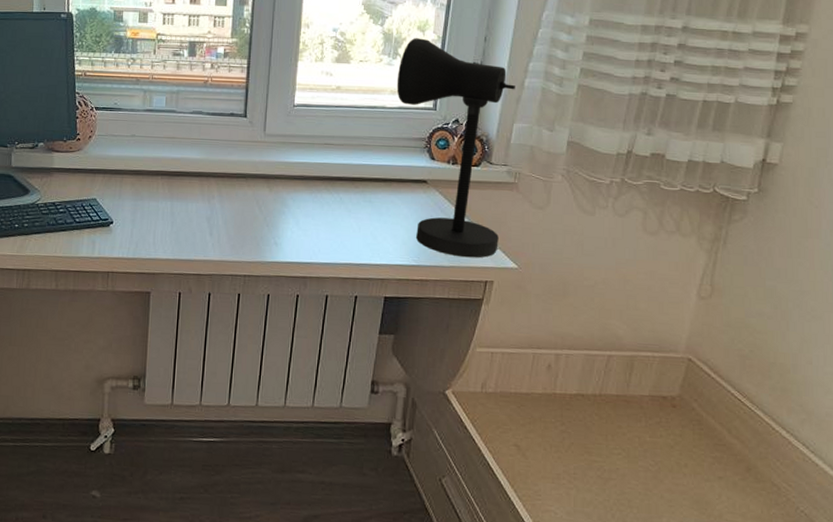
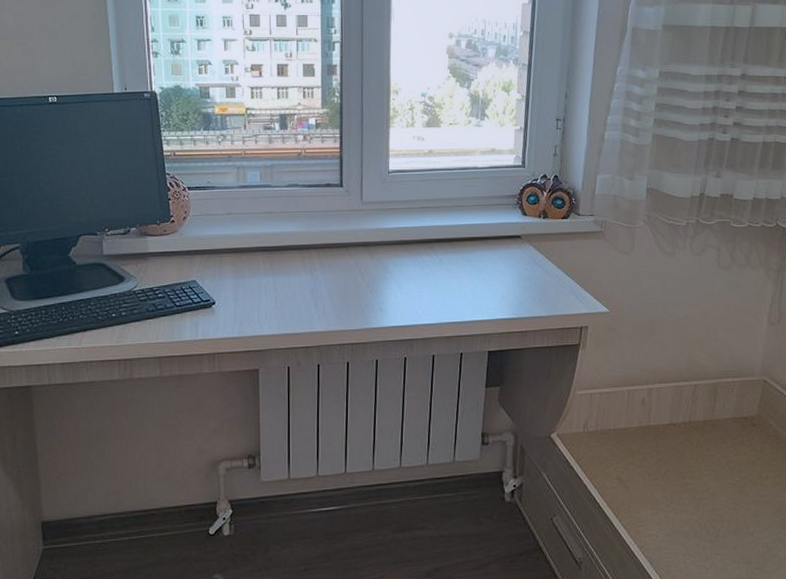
desk lamp: present [396,38,515,258] -> none [486,98,596,307]

